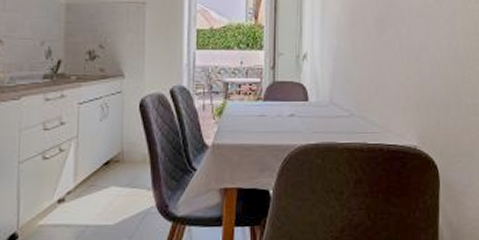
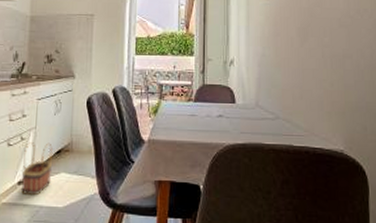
basket: none [61,153,99,215] -> present [21,142,53,196]

